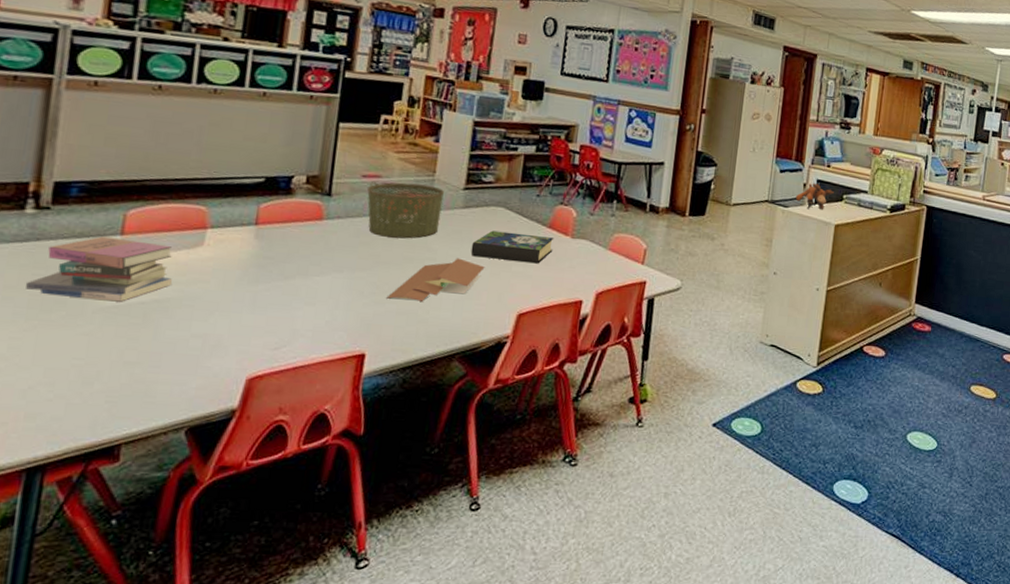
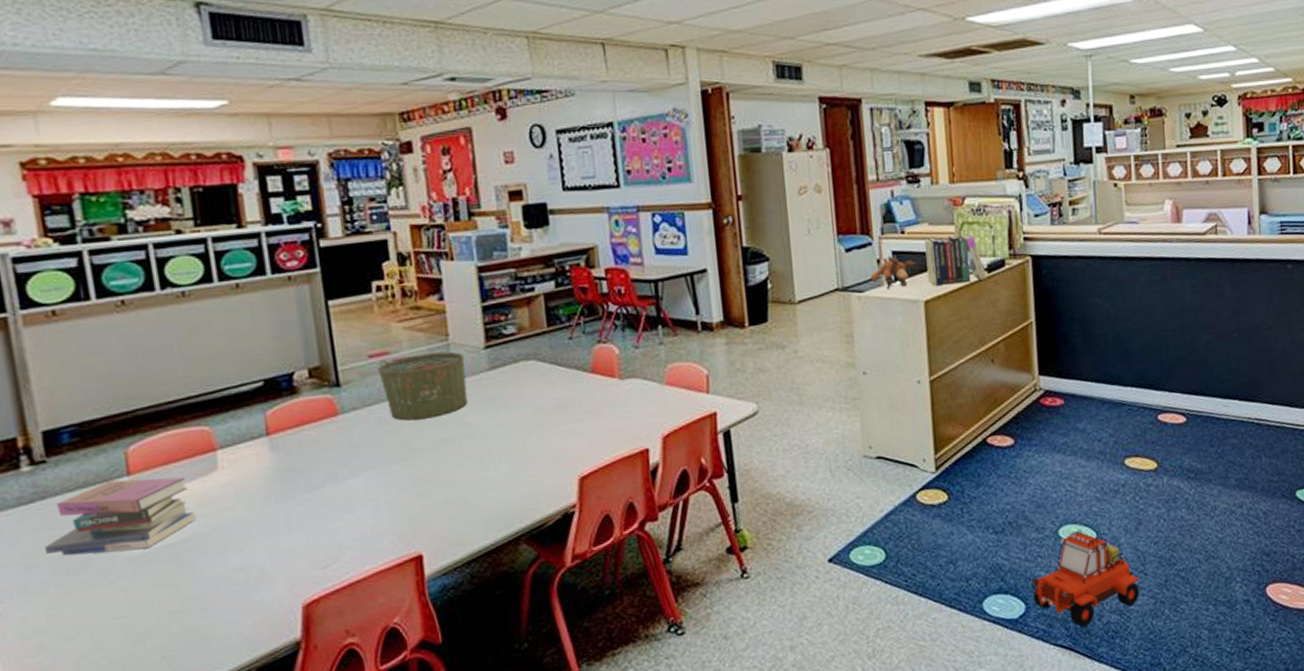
papers: present [386,258,485,301] -> none [429,427,530,489]
book: present [470,230,554,264] -> none [509,383,602,423]
books: none [841,175,889,218] -> present [925,234,987,286]
toy truck: none [875,438,965,521] -> present [1031,530,1140,627]

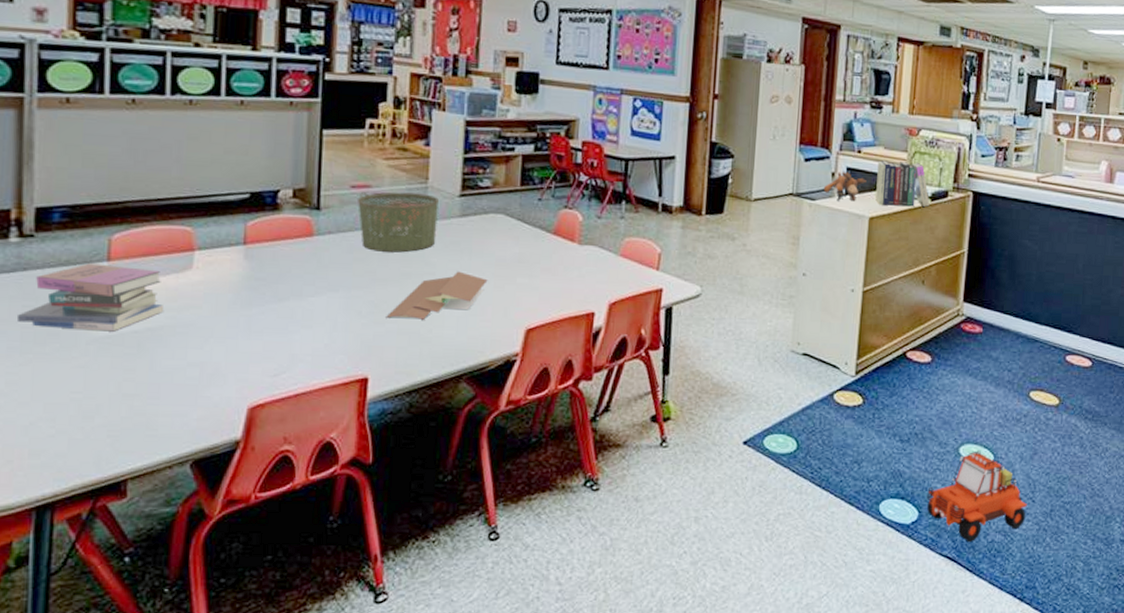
papers: none [429,427,530,489] -> present [386,271,488,320]

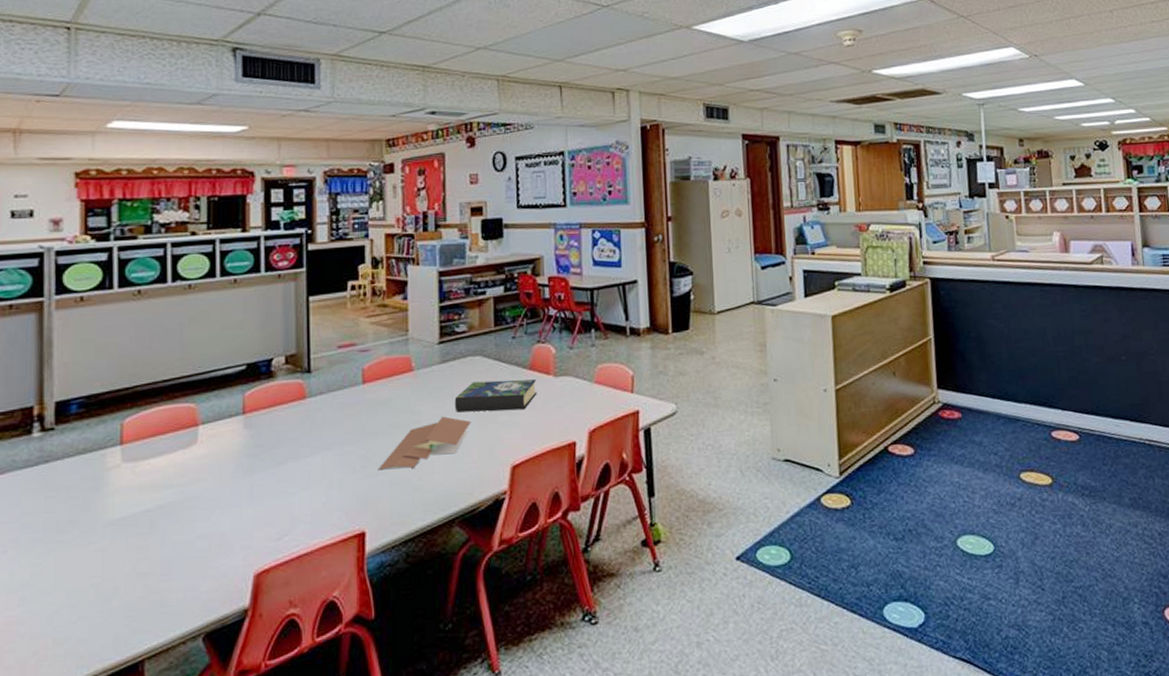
books: present [16,263,164,332] -> none [40,448,173,516]
basket: present [358,191,440,253] -> none [345,345,421,406]
book: none [471,240,560,274] -> present [454,379,537,413]
stuffed animal: present [823,171,867,202] -> none [783,273,824,305]
books: present [875,160,930,208] -> none [833,257,890,302]
toy truck: present [926,450,1027,541] -> none [930,541,1038,640]

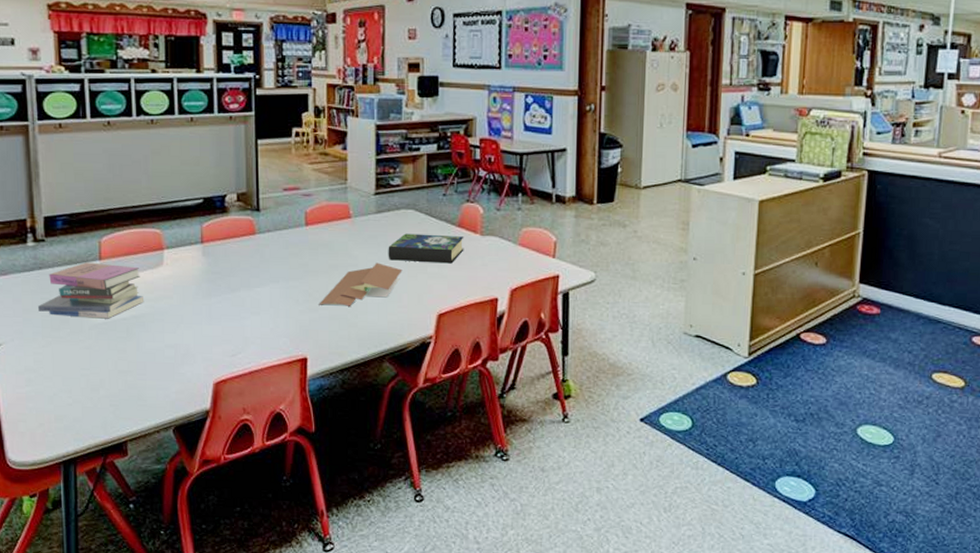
books: none [40,448,173,516] -> present [37,262,145,319]

